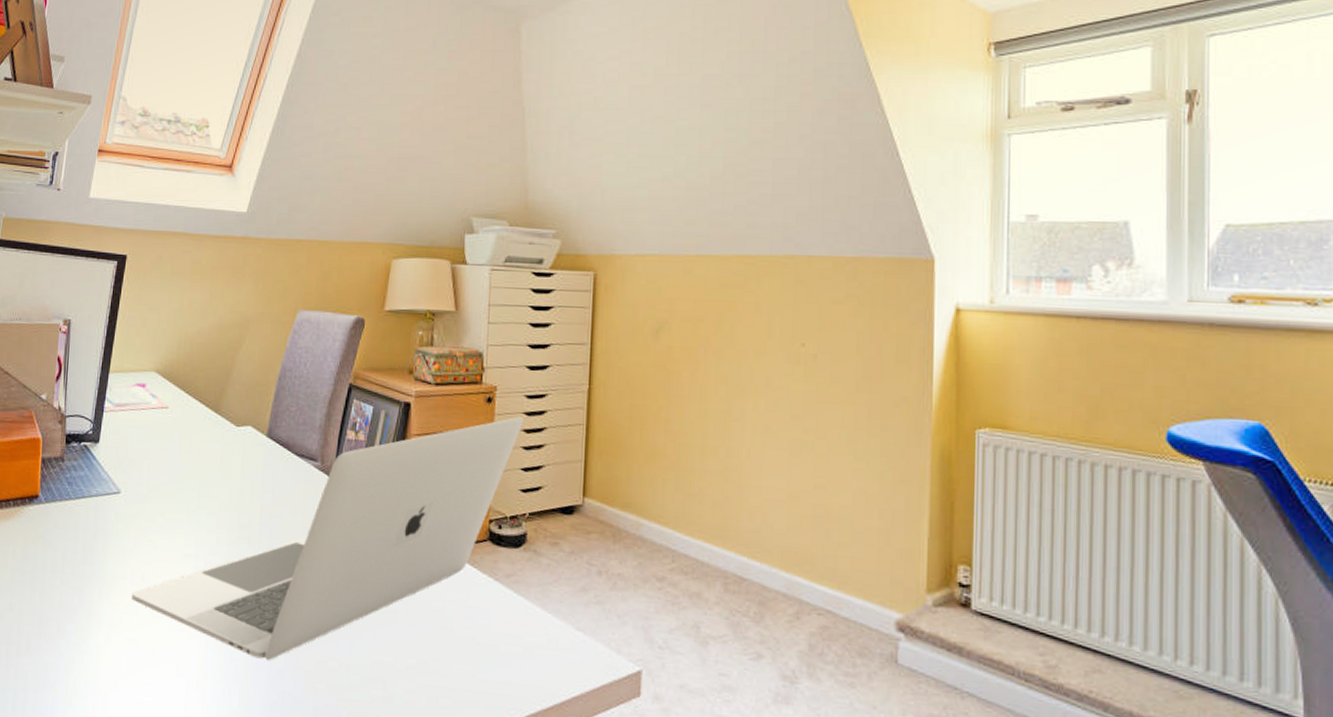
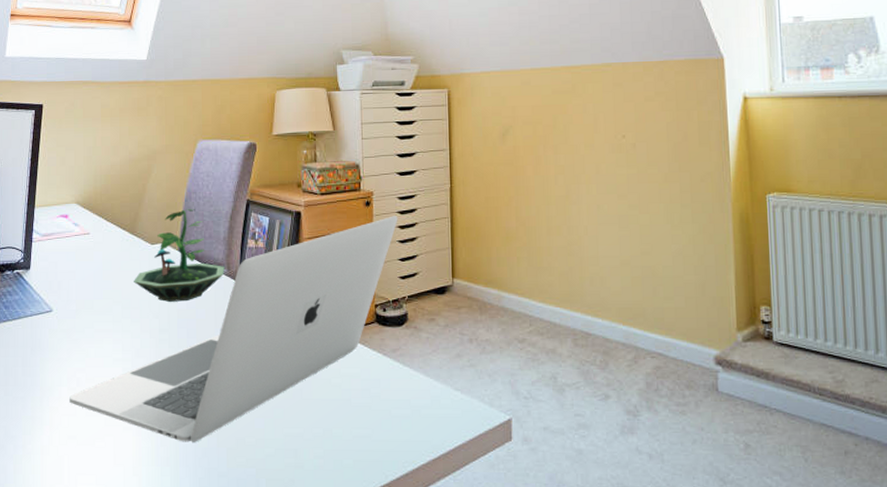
terrarium: none [214,388,318,496] -> present [134,209,225,302]

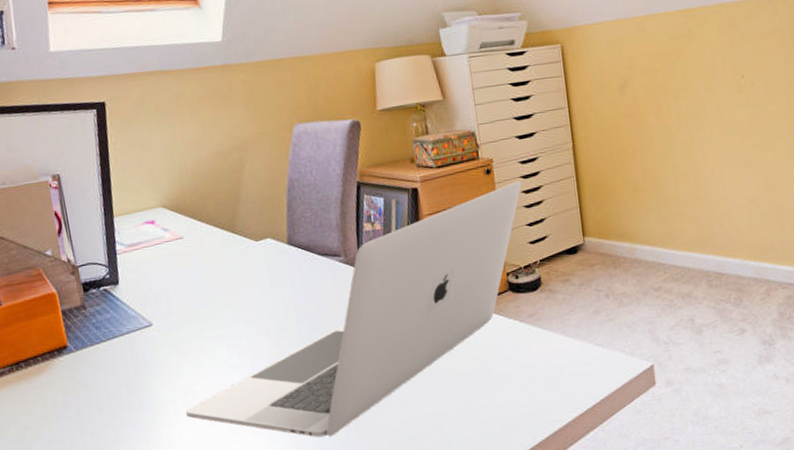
terrarium: present [134,209,225,302] -> none [241,198,342,299]

